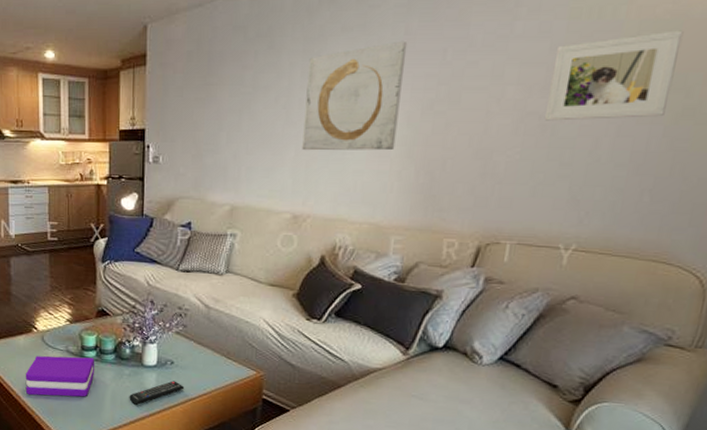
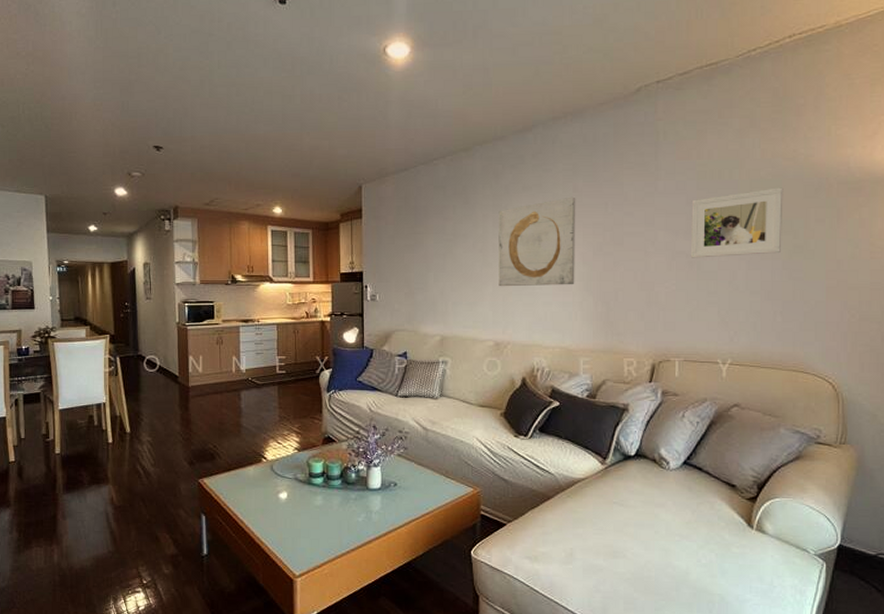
book: present [25,355,95,397] -> none [255,484,323,526]
remote control: present [129,381,185,405] -> none [356,502,408,529]

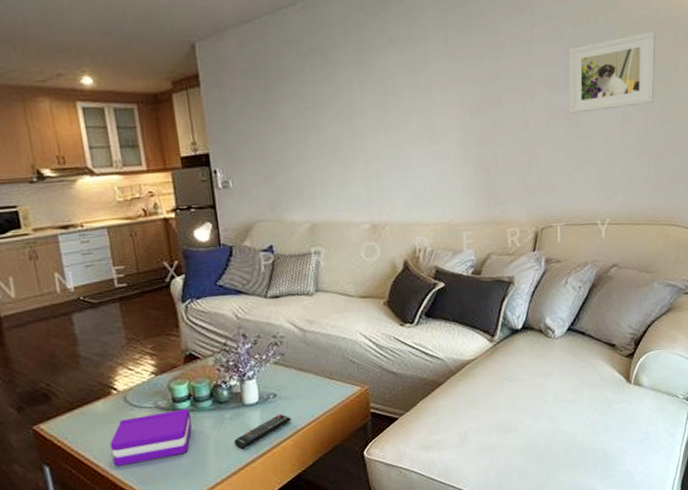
book: none [255,484,323,526] -> present [110,409,192,466]
remote control: none [356,502,408,529] -> present [234,414,292,449]
wall art: present [498,196,576,287] -> none [364,49,453,160]

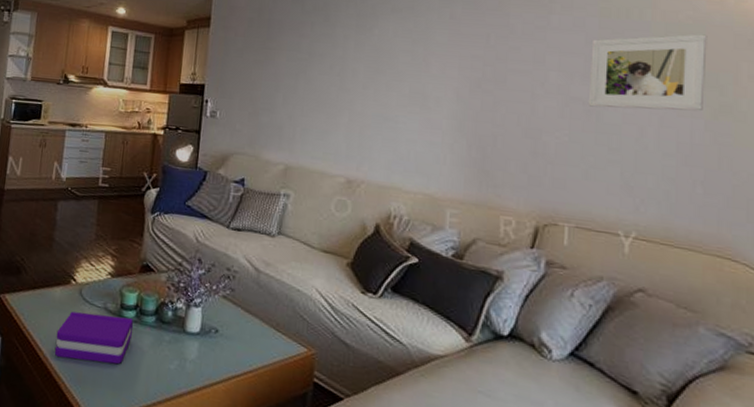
remote control: present [234,414,292,449] -> none [167,352,229,379]

